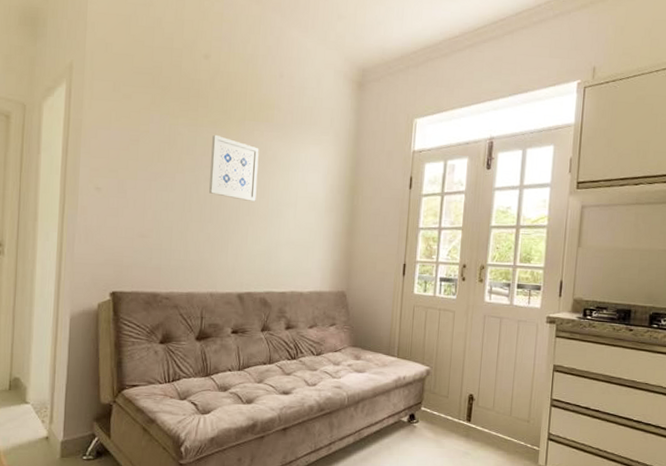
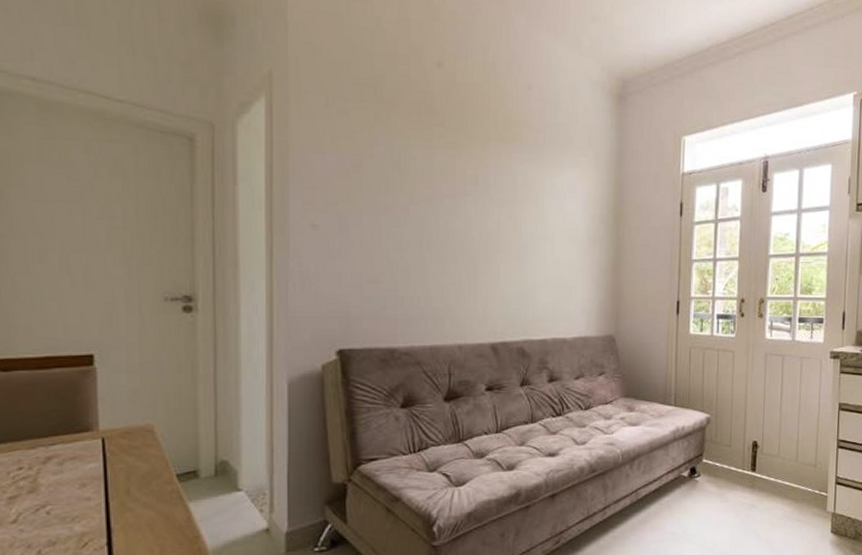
wall art: present [208,134,259,201] -> none [450,157,508,236]

